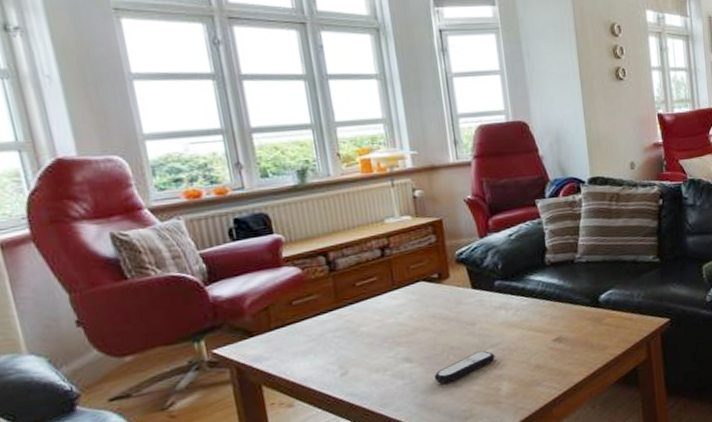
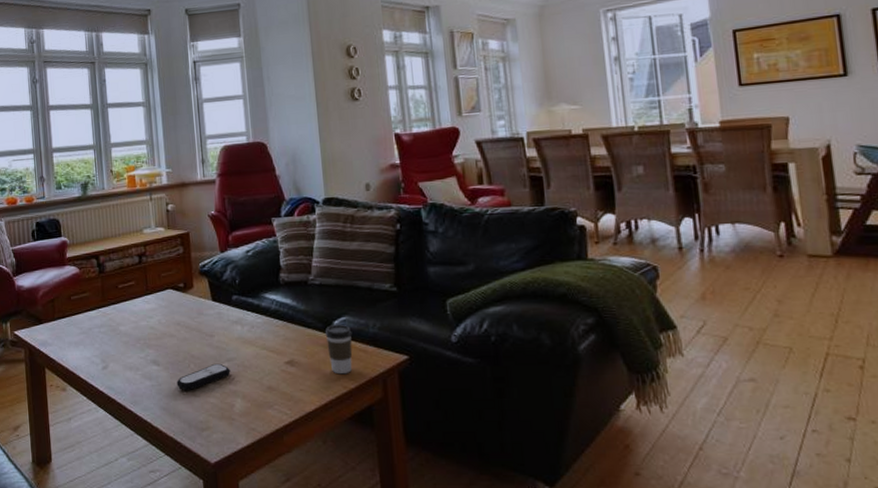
coffee cup: none [592,297,619,344] -> present [325,324,353,375]

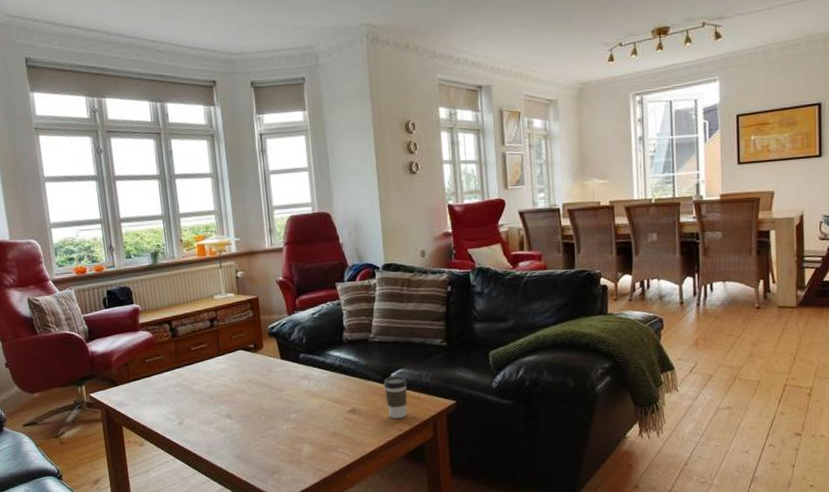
remote control: present [176,363,231,390] -> none [249,414,299,440]

